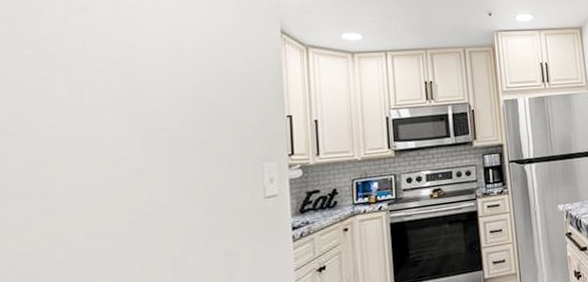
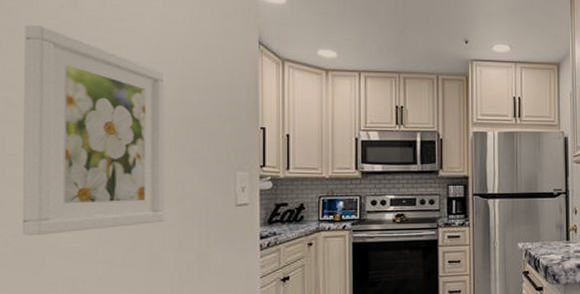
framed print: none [29,33,188,255] -> present [23,25,165,236]

